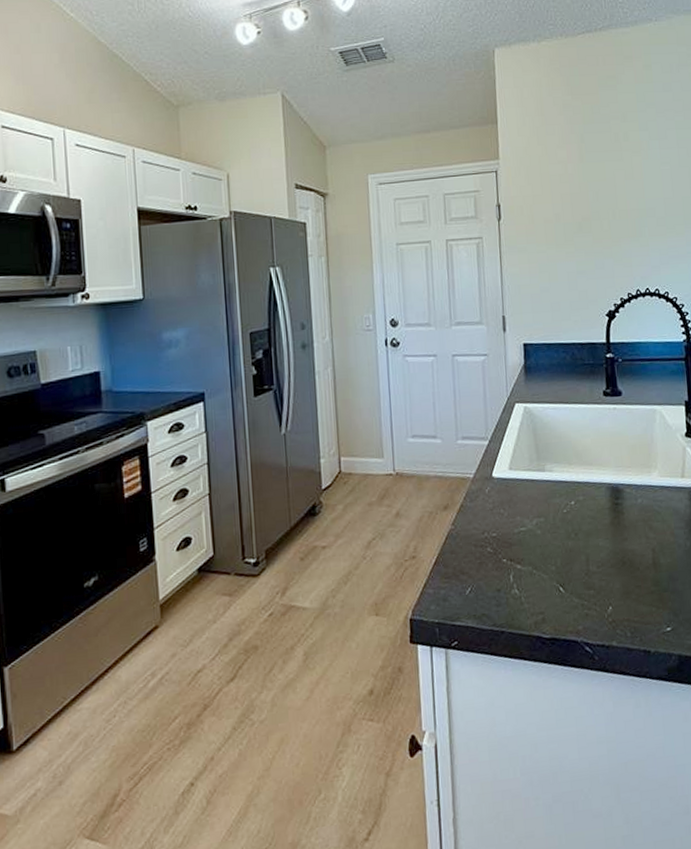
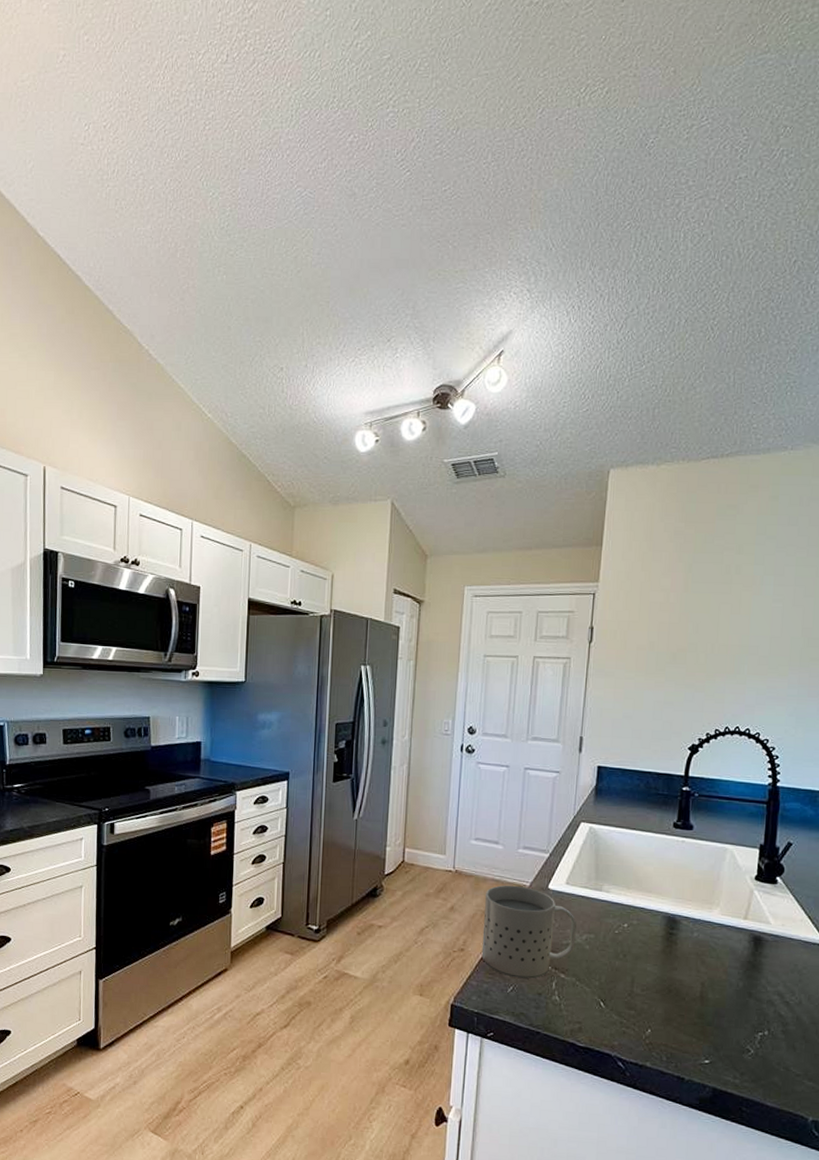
mug: none [429,479,527,578] -> present [481,885,577,979]

